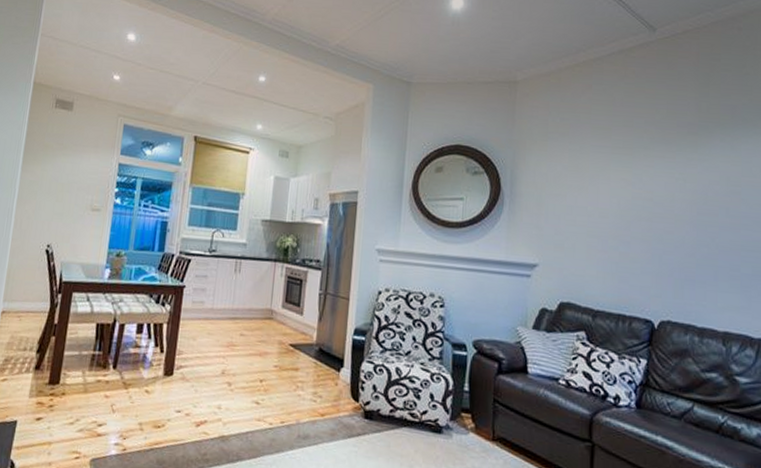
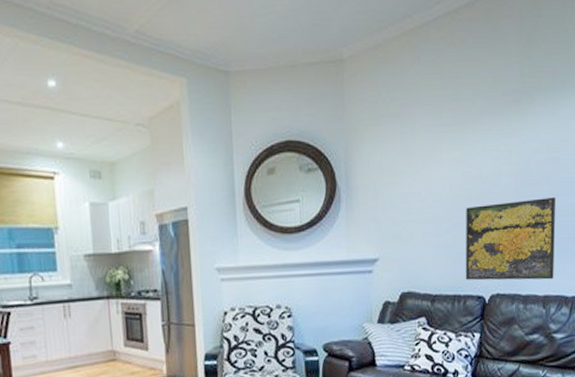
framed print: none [631,227,738,316] -> present [465,197,556,281]

